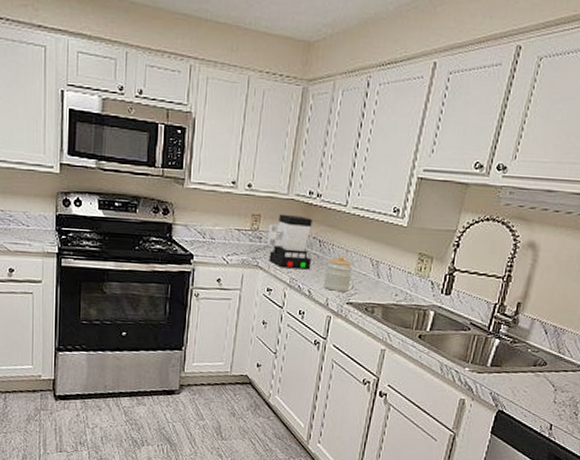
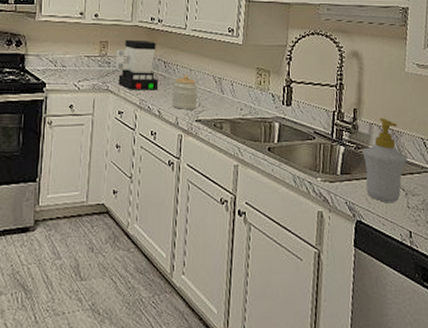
soap bottle: none [514,314,565,396] -> present [362,118,407,202]

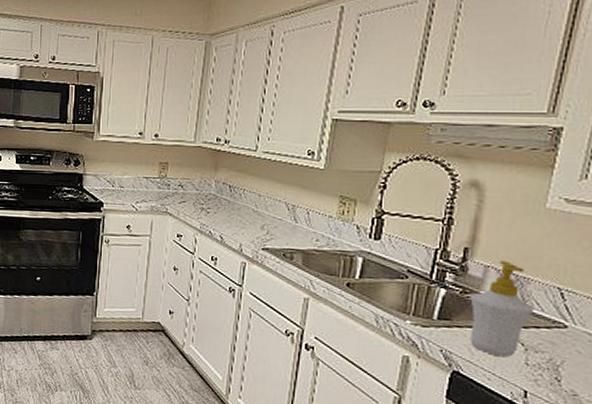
coffee maker: present [115,39,159,90] -> none [175,161,222,215]
jar: present [172,75,198,109] -> none [236,200,266,237]

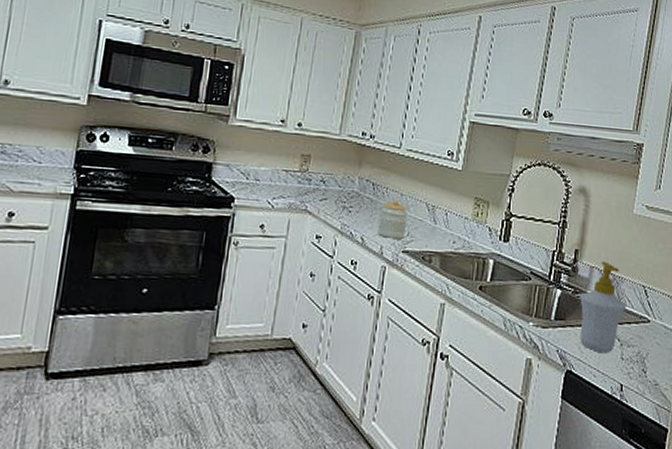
jar: none [236,200,266,237] -> present [377,199,408,239]

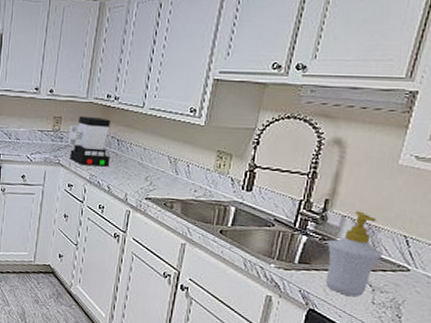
coffee maker: none [316,154,365,215] -> present [67,115,111,167]
jar: present [377,199,408,239] -> none [122,153,150,188]

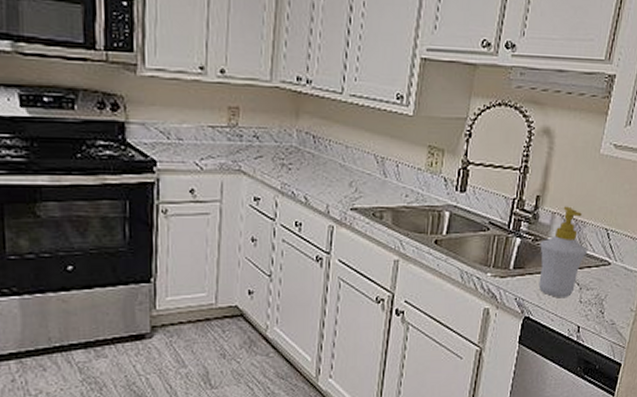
coffee maker: present [67,115,111,167] -> none [248,105,306,172]

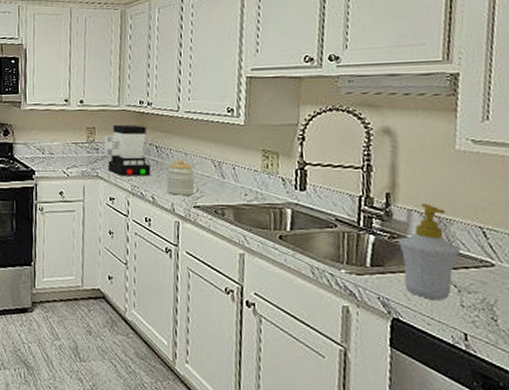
coffee maker: none [248,105,306,172] -> present [103,124,151,176]
jar: none [322,153,354,195] -> present [166,159,195,195]

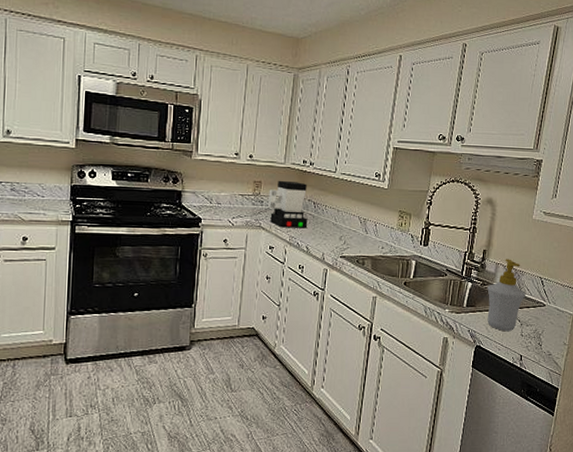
jar: present [166,159,195,195] -> none [319,215,344,247]

